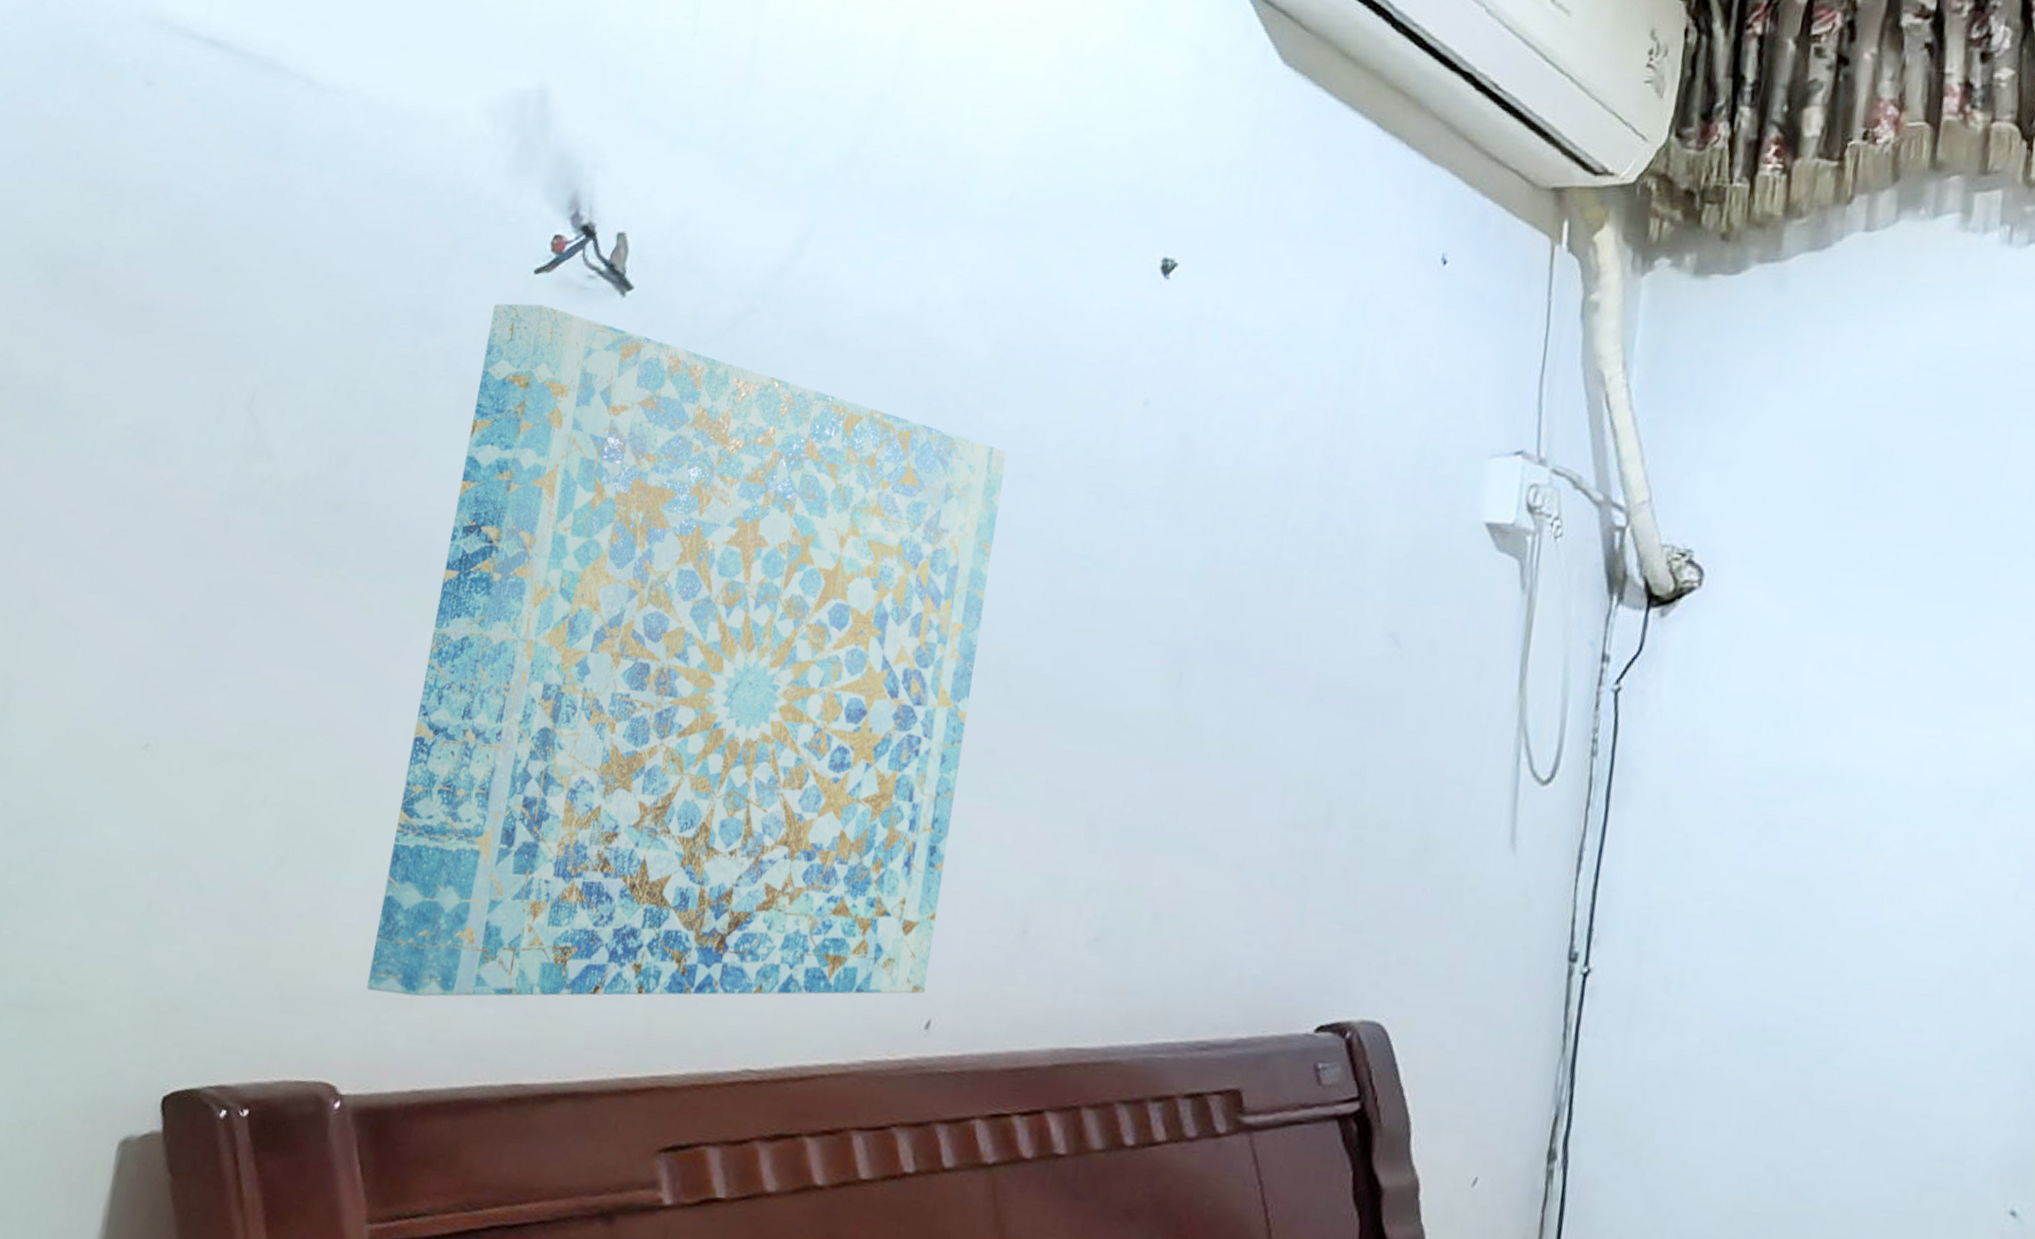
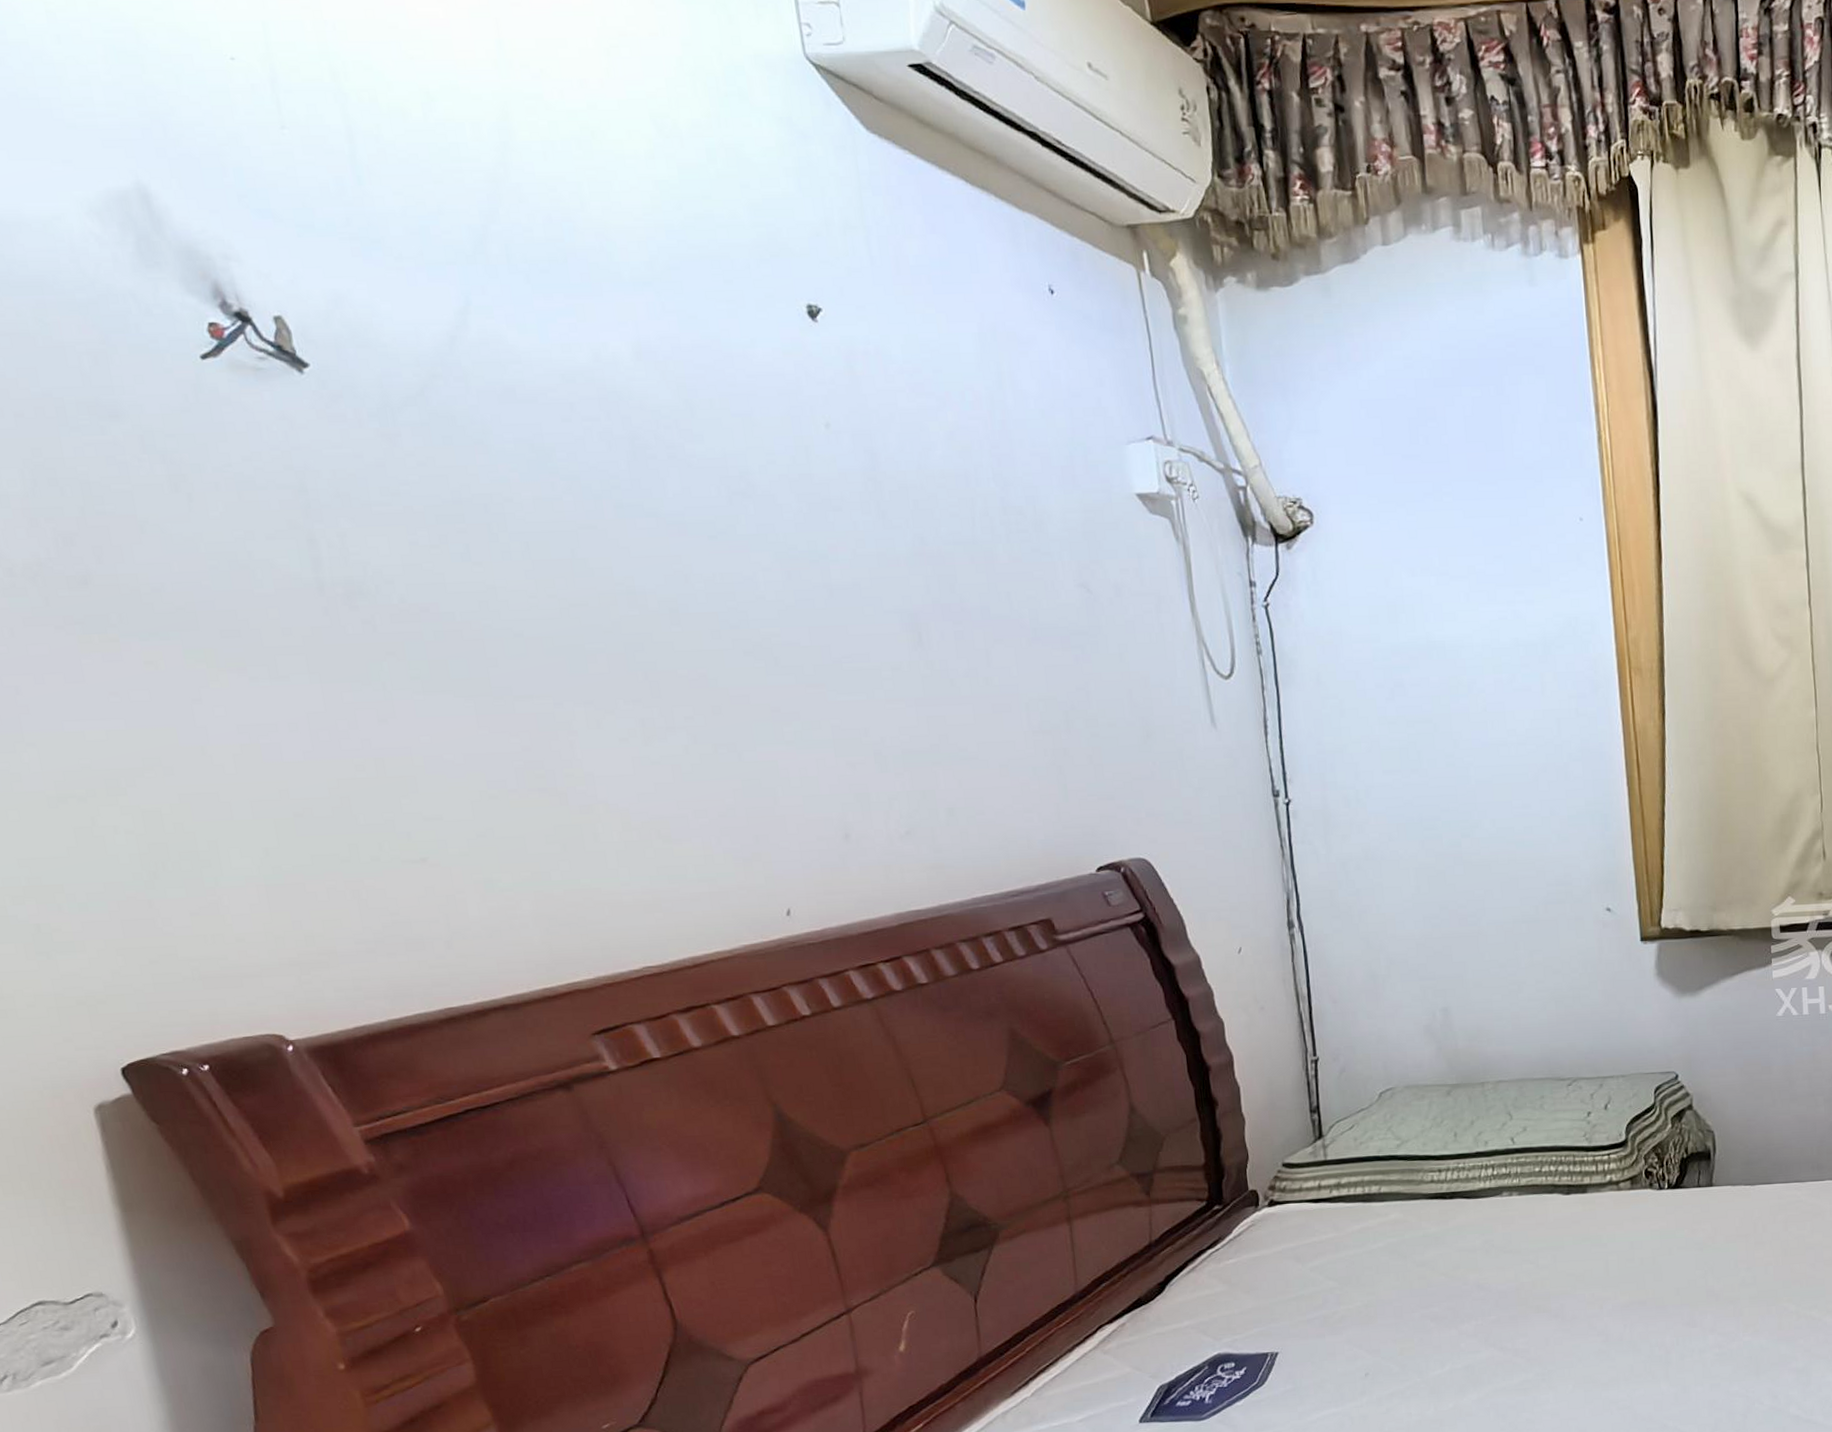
wall art: present [366,303,1007,997] -> none [171,386,778,961]

